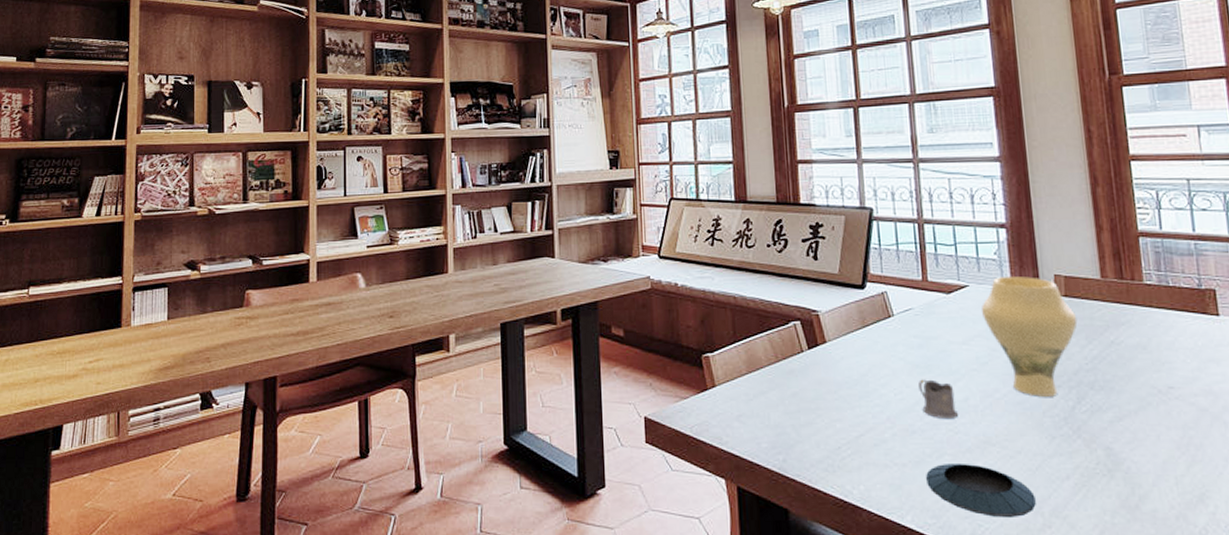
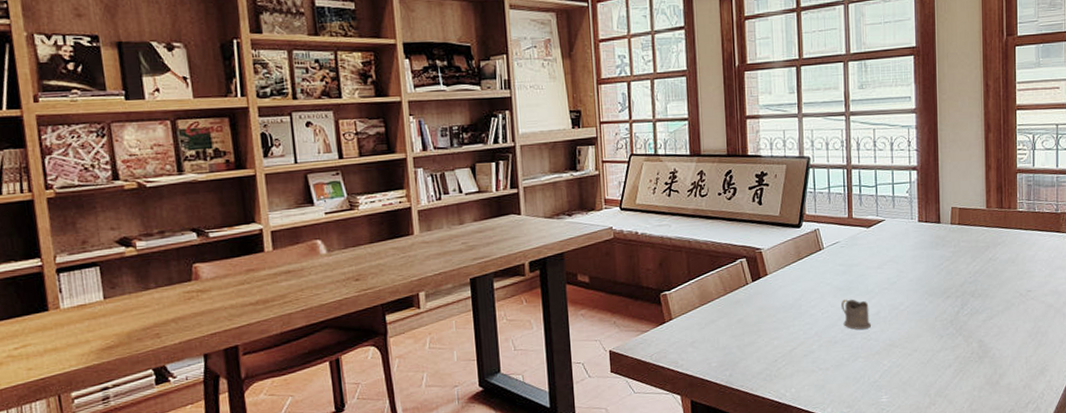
saucer: present [926,464,1036,517] -> none [844,363,925,402]
vase: present [982,277,1078,397] -> none [894,210,966,306]

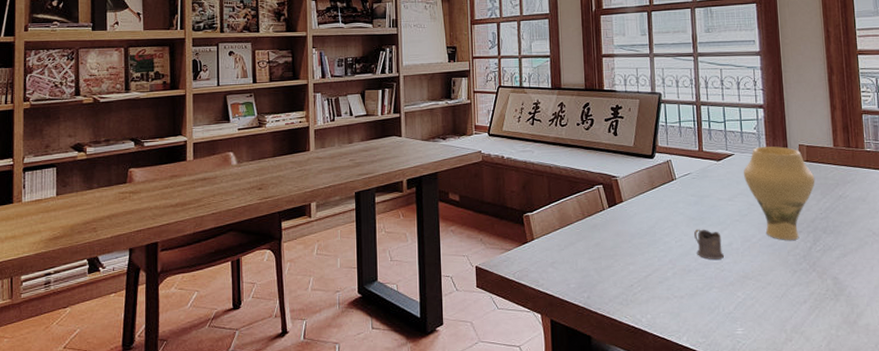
vase: none [894,210,966,306] -> present [744,146,815,240]

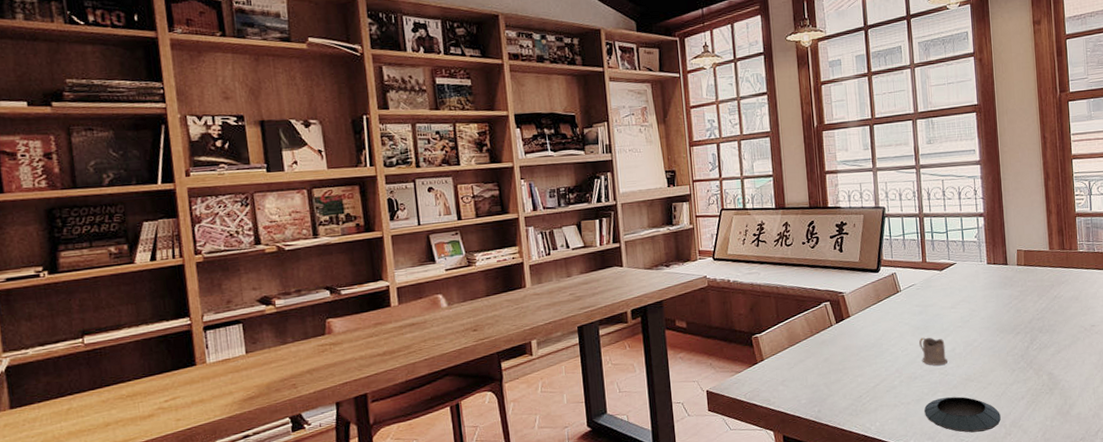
saucer: none [698,294,781,335] -> present [924,396,1001,433]
vase: present [744,146,815,240] -> none [965,253,1032,342]

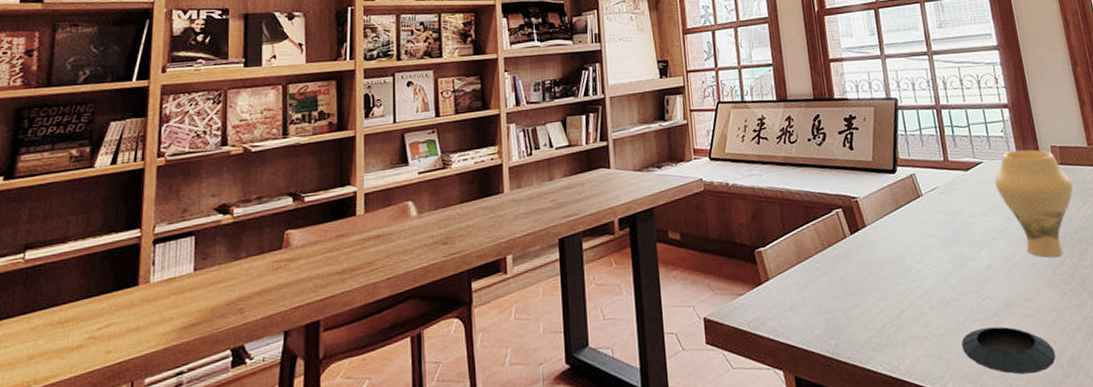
tea glass holder: present [919,337,947,366] -> none [948,251,984,287]
vase: none [965,253,1032,342] -> present [995,149,1073,258]

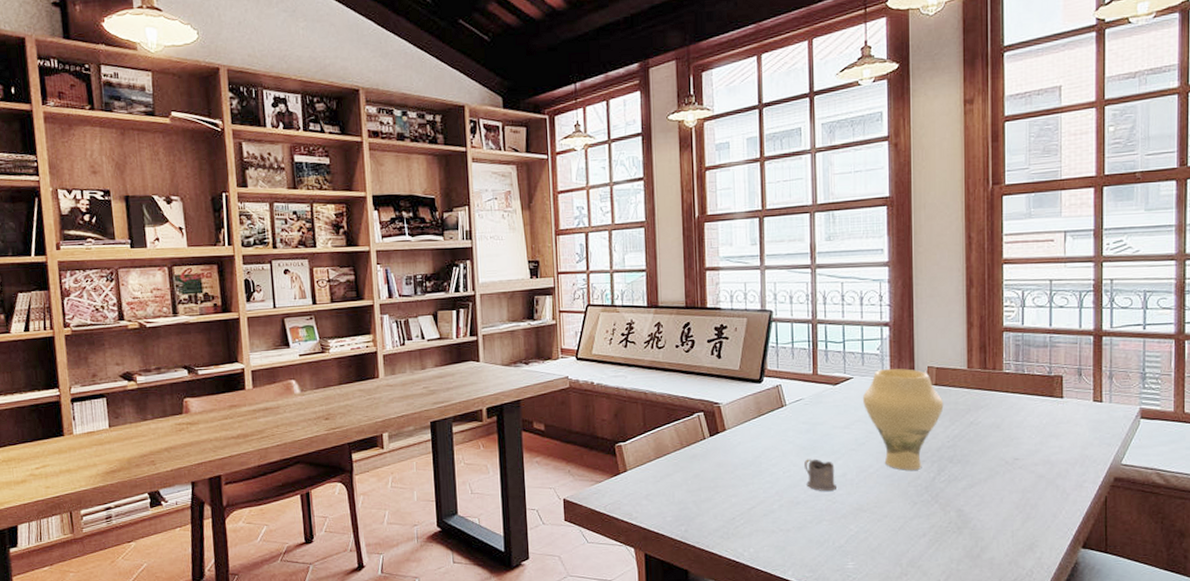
tea glass holder: none [948,251,984,287] -> present [805,459,836,491]
saucer: present [961,326,1056,375] -> none [806,527,896,569]

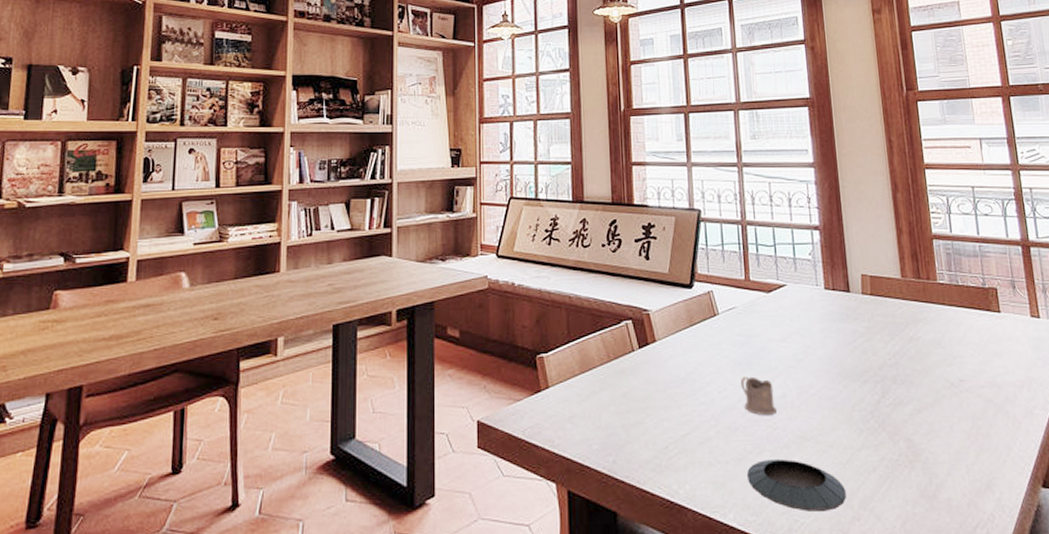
saucer: none [806,527,896,569] -> present [747,459,846,512]
vase: present [863,368,944,470] -> none [798,276,882,392]

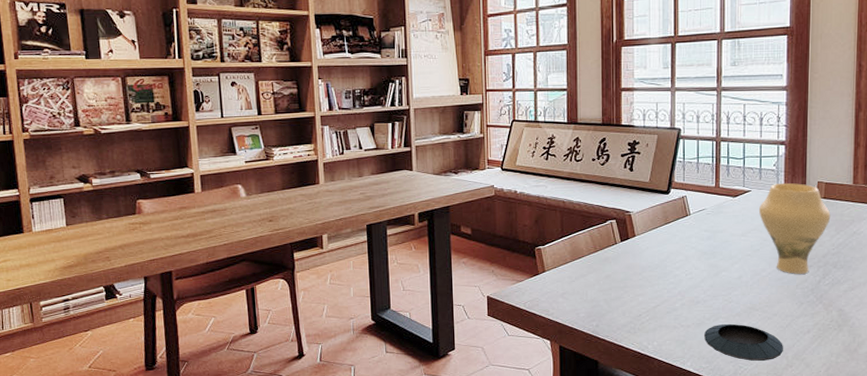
tea glass holder: present [741,376,776,415] -> none [705,263,733,292]
vase: none [798,276,882,392] -> present [759,183,831,274]

